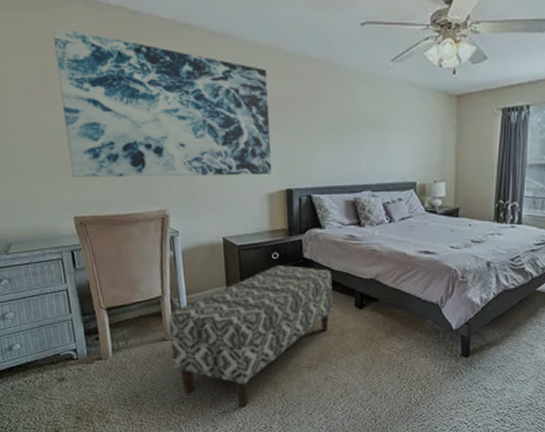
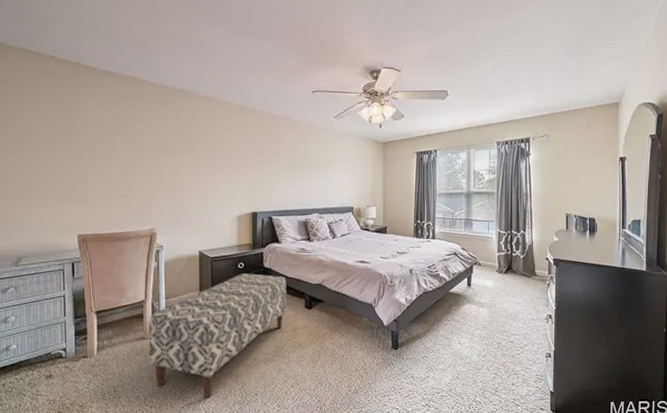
wall art: present [51,27,273,177] -> none [78,91,242,203]

